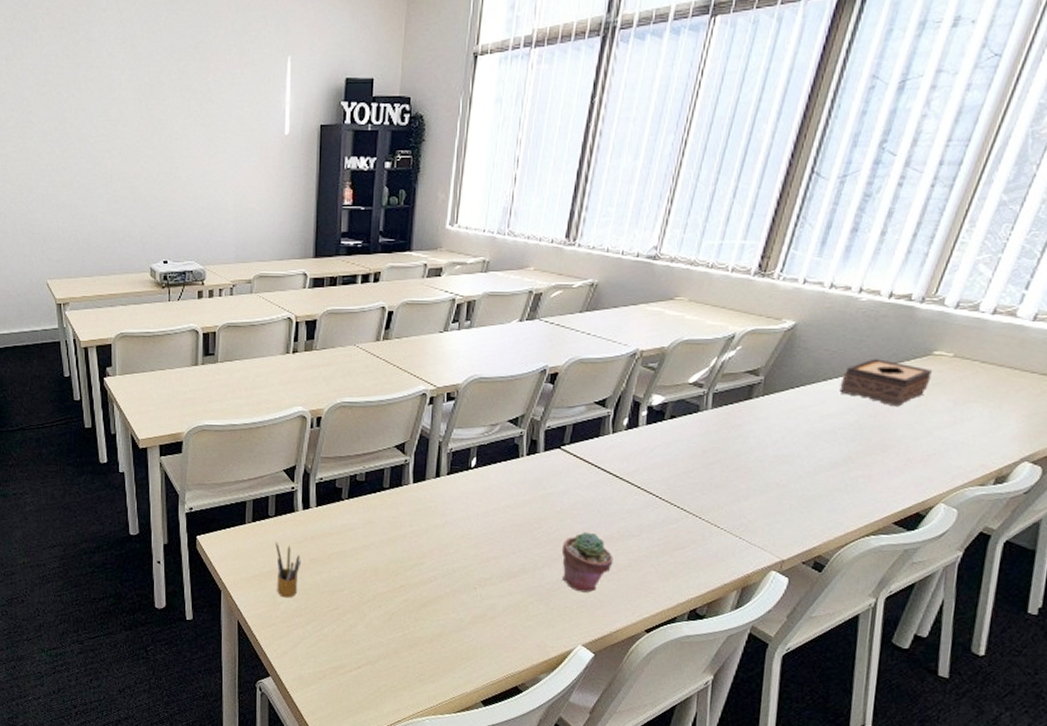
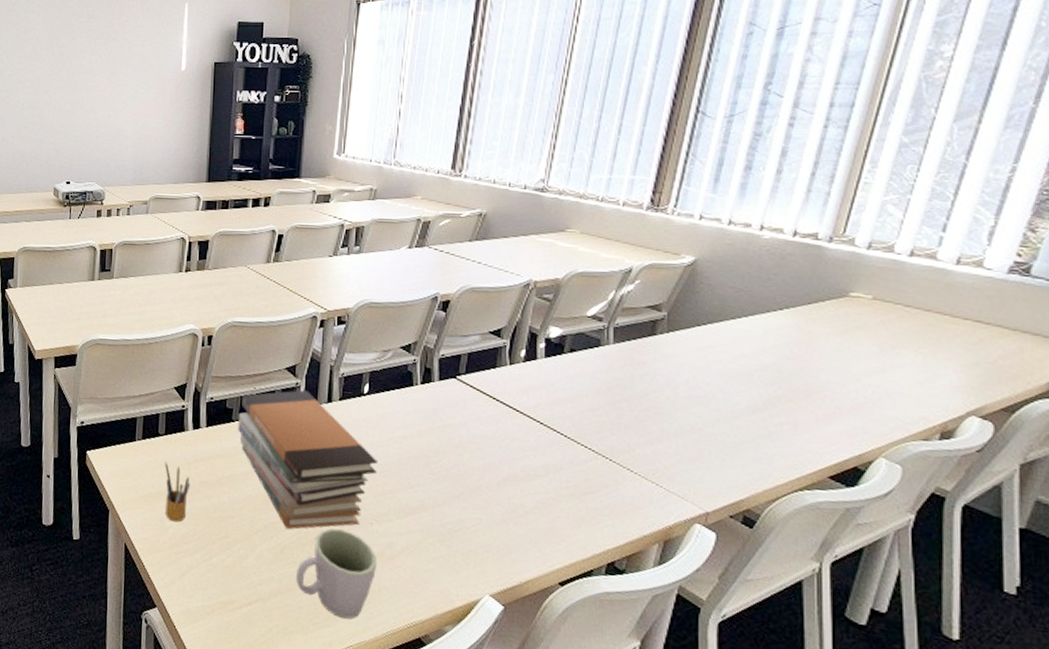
book stack: none [347,466,484,599] -> present [238,389,379,530]
mug: none [403,594,480,674] -> present [296,528,378,619]
potted succulent: present [561,532,614,593] -> none [462,468,519,536]
tissue box: present [839,359,932,407] -> none [751,298,851,350]

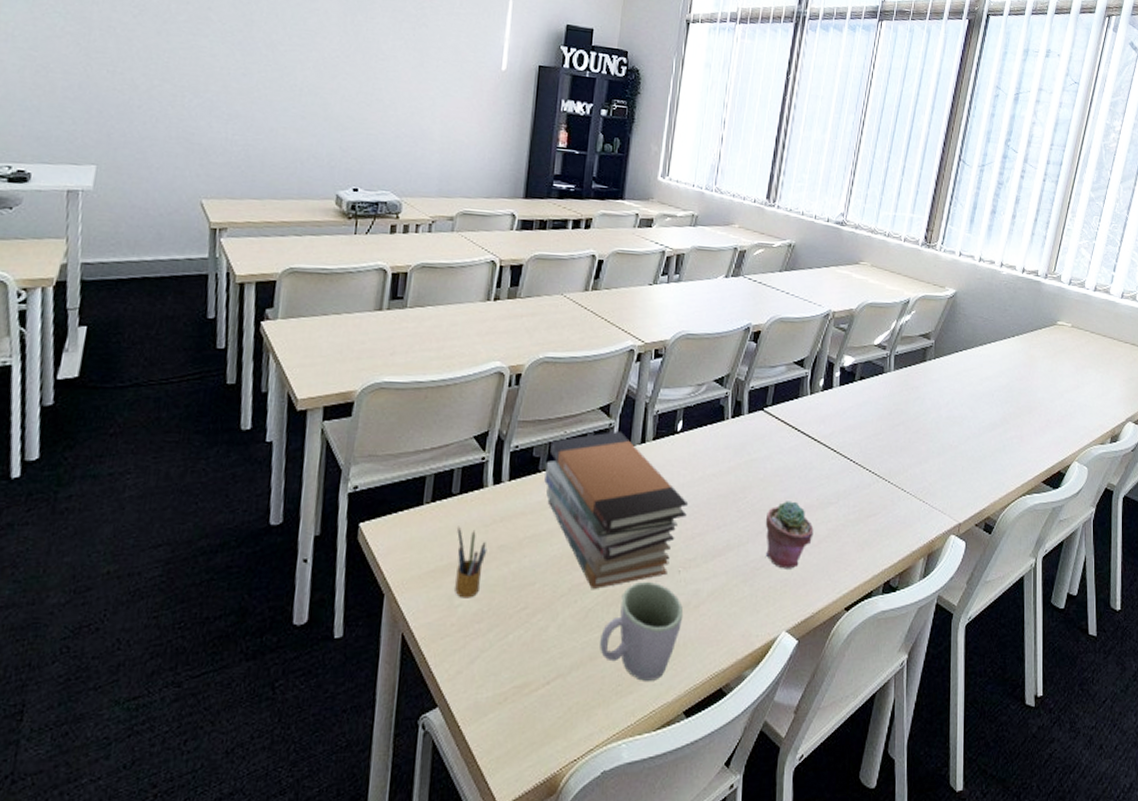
potted succulent: none [462,468,519,536] -> present [765,501,814,569]

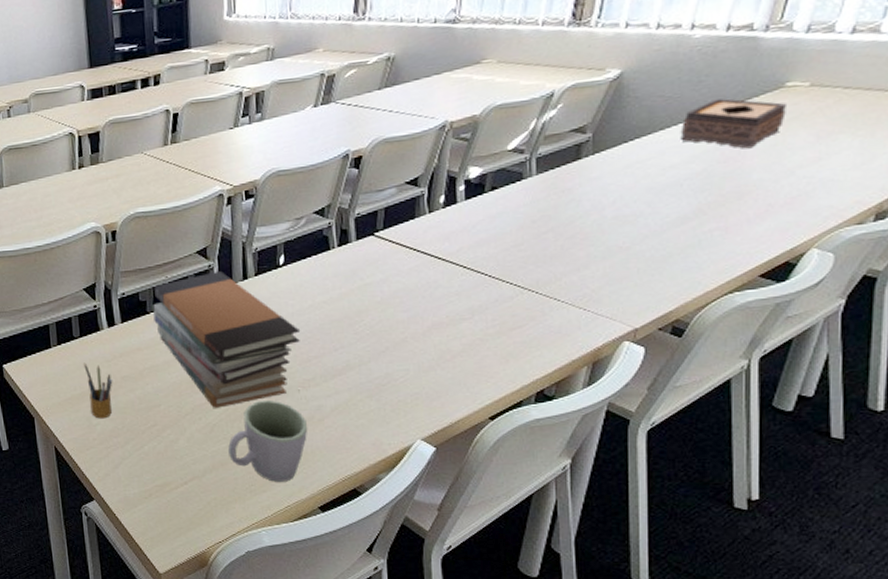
potted succulent: present [765,501,814,569] -> none [387,320,445,384]
tissue box: none [993,326,1058,371] -> present [680,98,786,149]

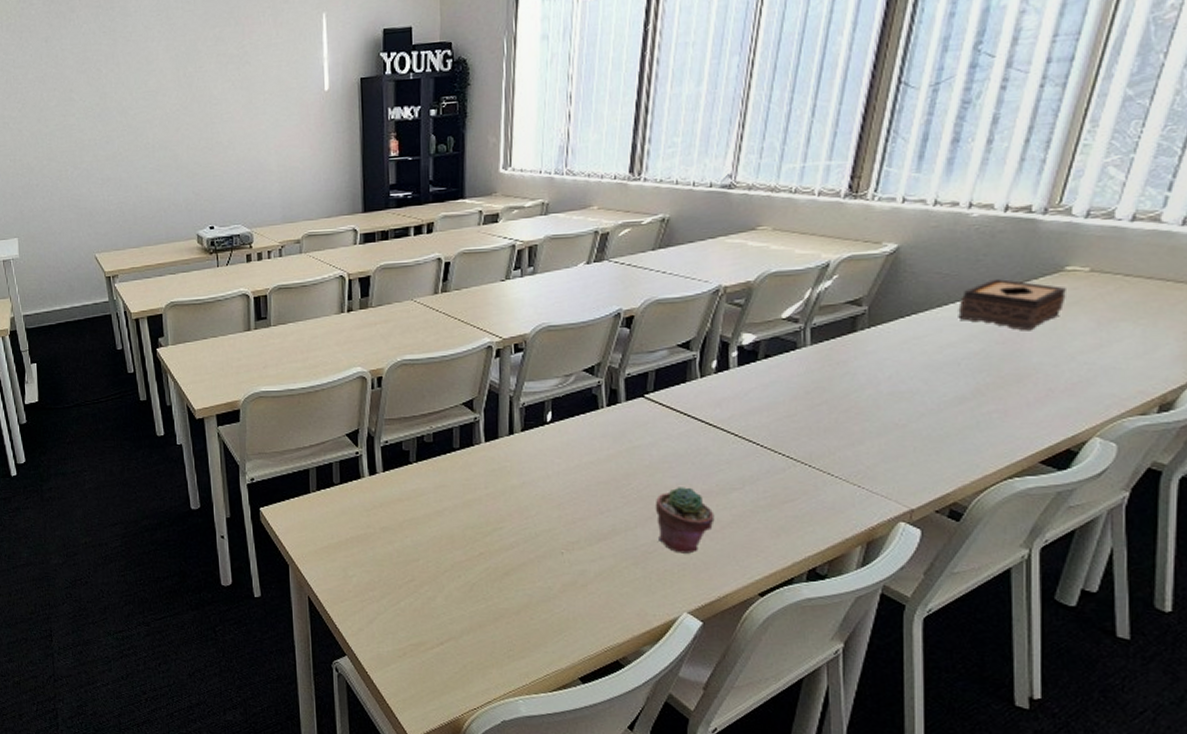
pencil box: present [84,362,113,419] -> none [343,510,372,570]
book stack: present [153,270,301,409] -> none [416,424,566,567]
mug: present [228,400,308,482] -> none [487,561,571,649]
potted succulent: none [387,320,445,384] -> present [655,487,715,554]

